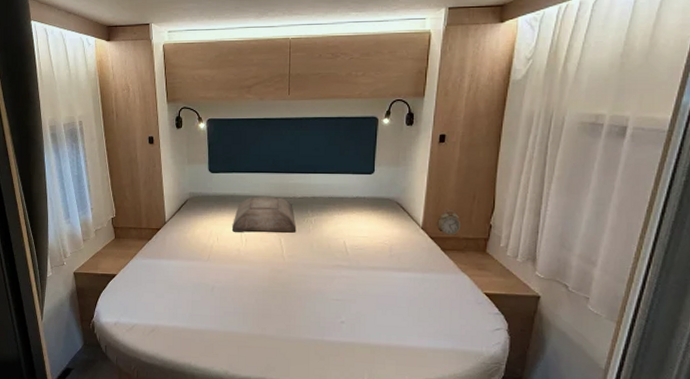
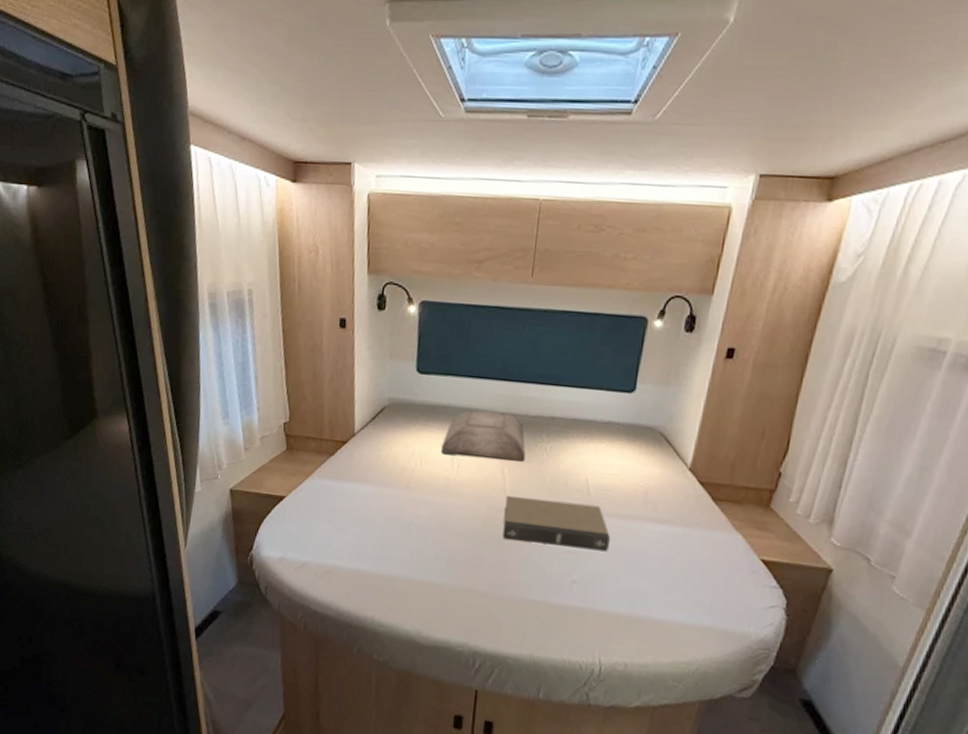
book: none [284,259,367,297] -> present [502,495,610,552]
alarm clock: present [437,210,462,235] -> none [710,448,743,483]

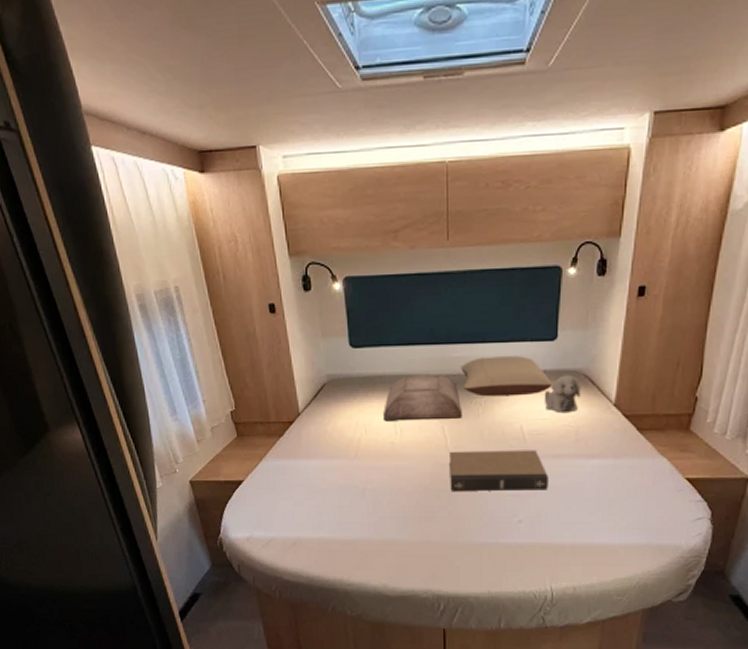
pillow: none [529,400,625,447] -> present [461,356,552,397]
plush toy: none [614,430,656,471] -> present [544,375,582,412]

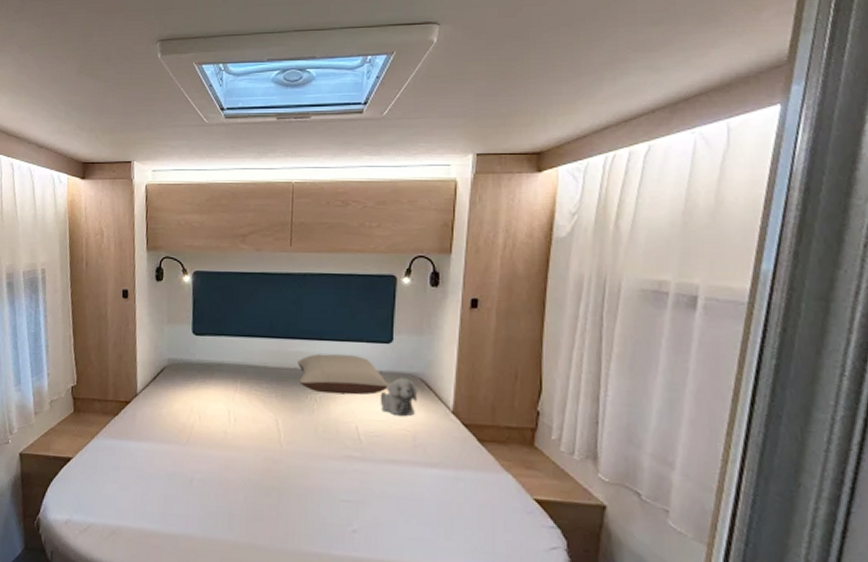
cushion: present [384,375,463,421] -> none [219,366,298,413]
book: present [450,450,548,491] -> none [281,446,385,499]

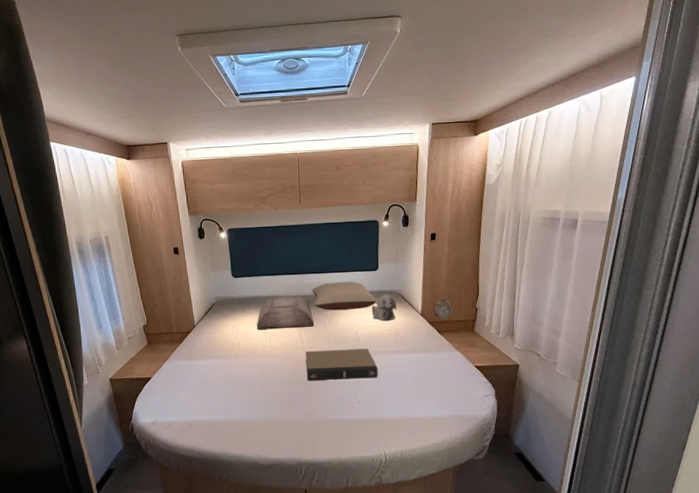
cushion: none [219,366,298,413] -> present [257,296,314,330]
book: none [281,446,385,499] -> present [306,348,378,381]
alarm clock: none [472,391,502,423] -> present [433,297,453,319]

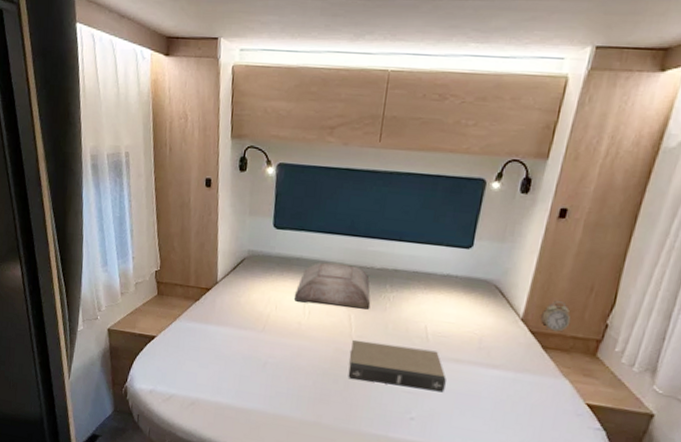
pillow: present [312,282,376,311] -> none [375,254,462,298]
plush toy: present [371,294,397,321] -> none [452,283,491,320]

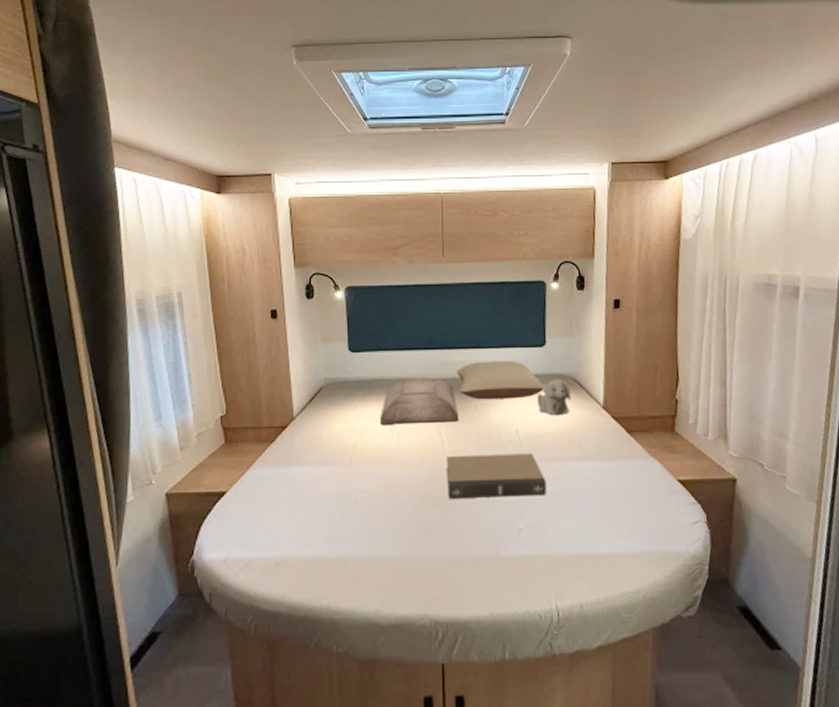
pillow: none [375,254,462,298] -> present [457,361,544,400]
plush toy: none [452,283,491,320] -> present [537,379,572,415]
alarm clock: present [541,301,571,333] -> none [620,385,646,414]

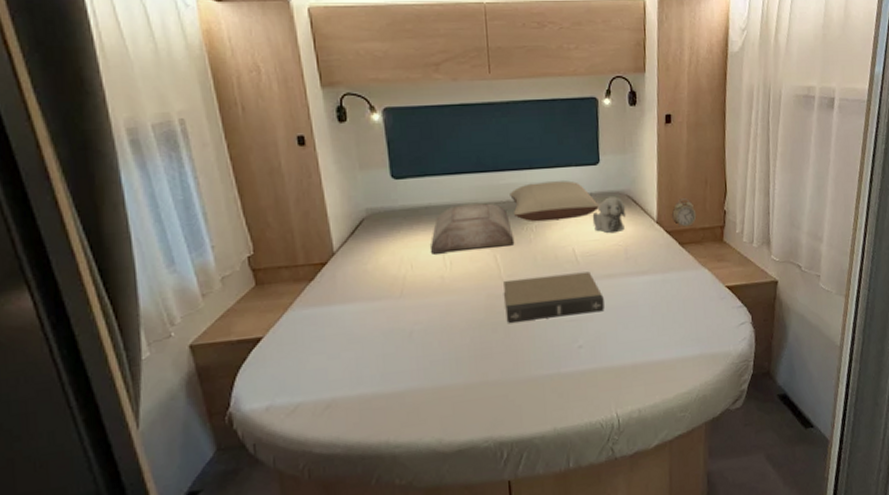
alarm clock: none [620,385,646,414] -> present [672,198,697,228]

